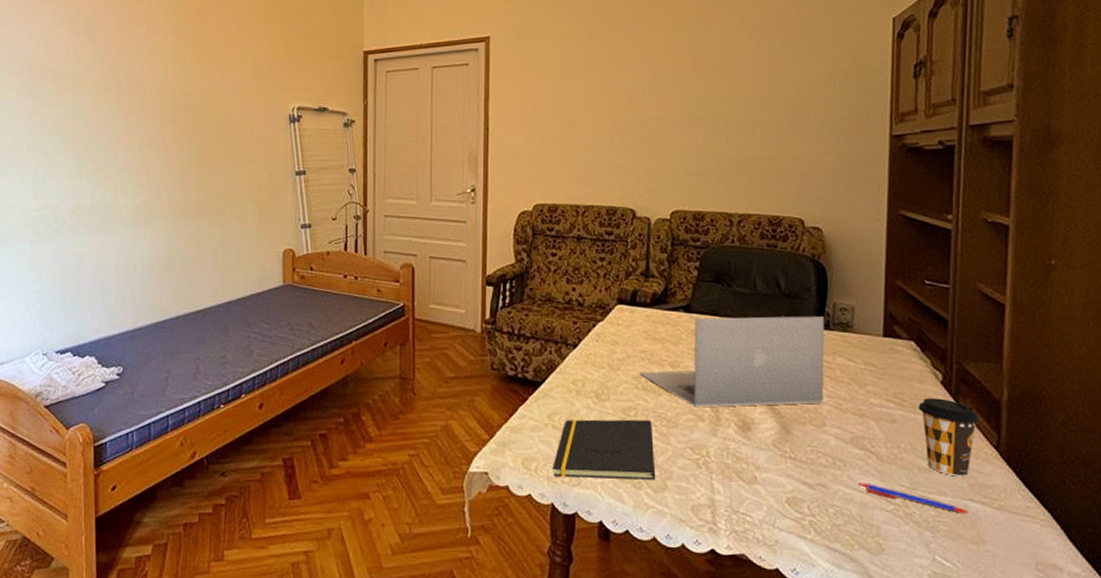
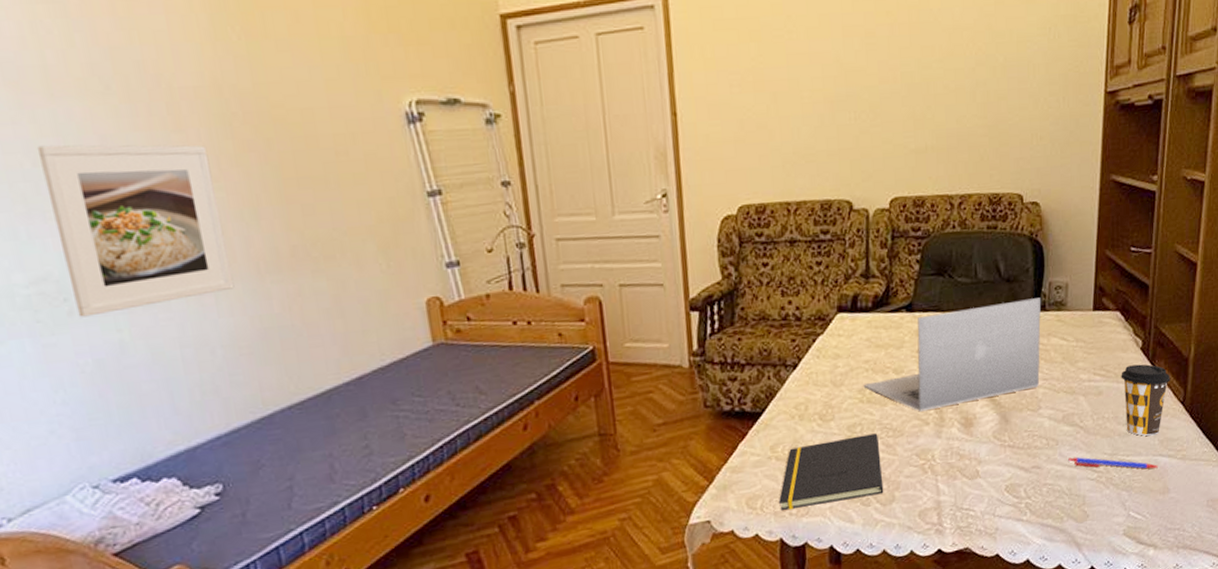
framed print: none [60,121,159,235] -> present [36,144,235,317]

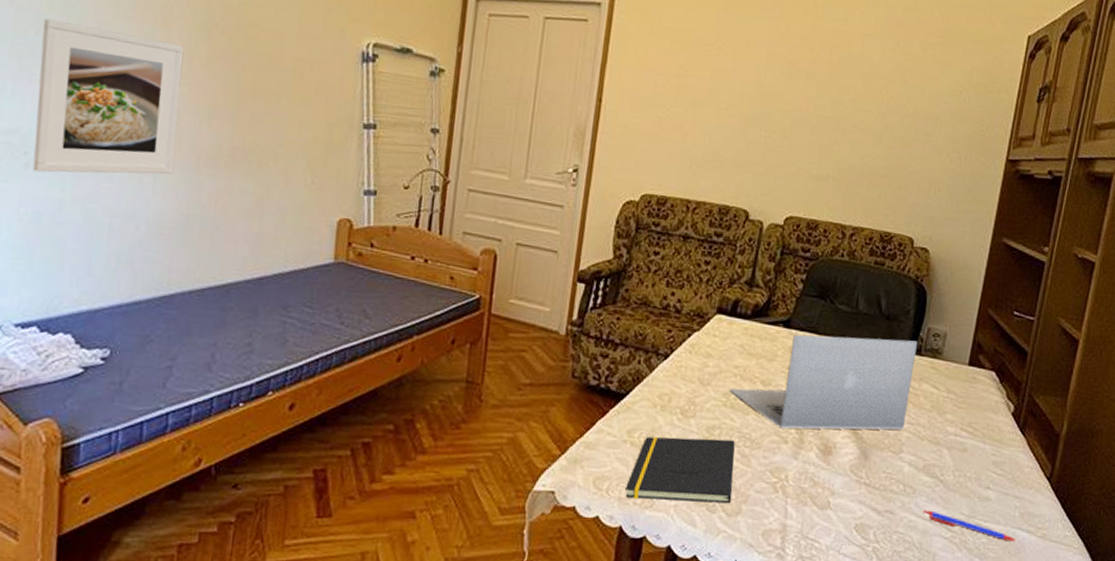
coffee cup: present [1121,364,1170,437] -> none [987,428,1039,507]

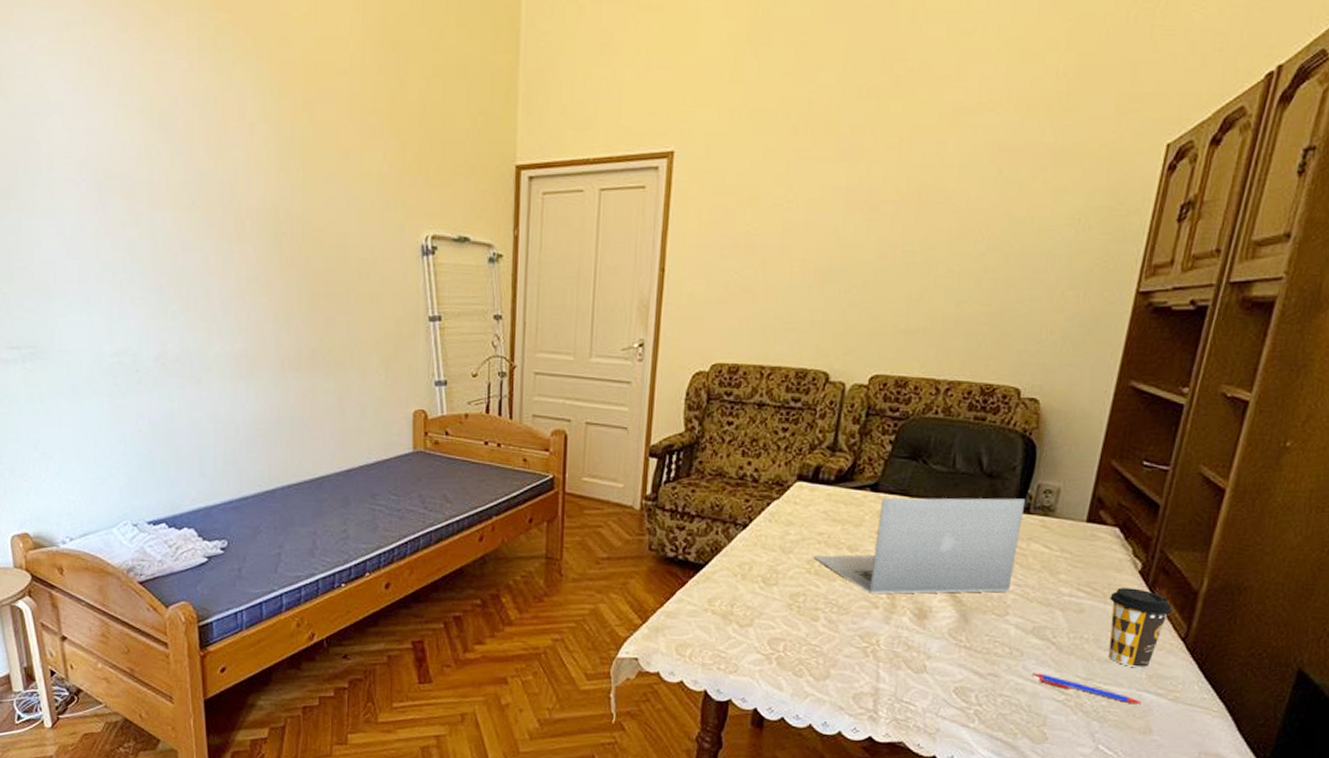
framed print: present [32,18,185,174] -> none [136,245,262,387]
notepad: present [626,437,735,504] -> none [709,605,822,668]
coffee cup: none [987,428,1039,507] -> present [1108,587,1172,669]

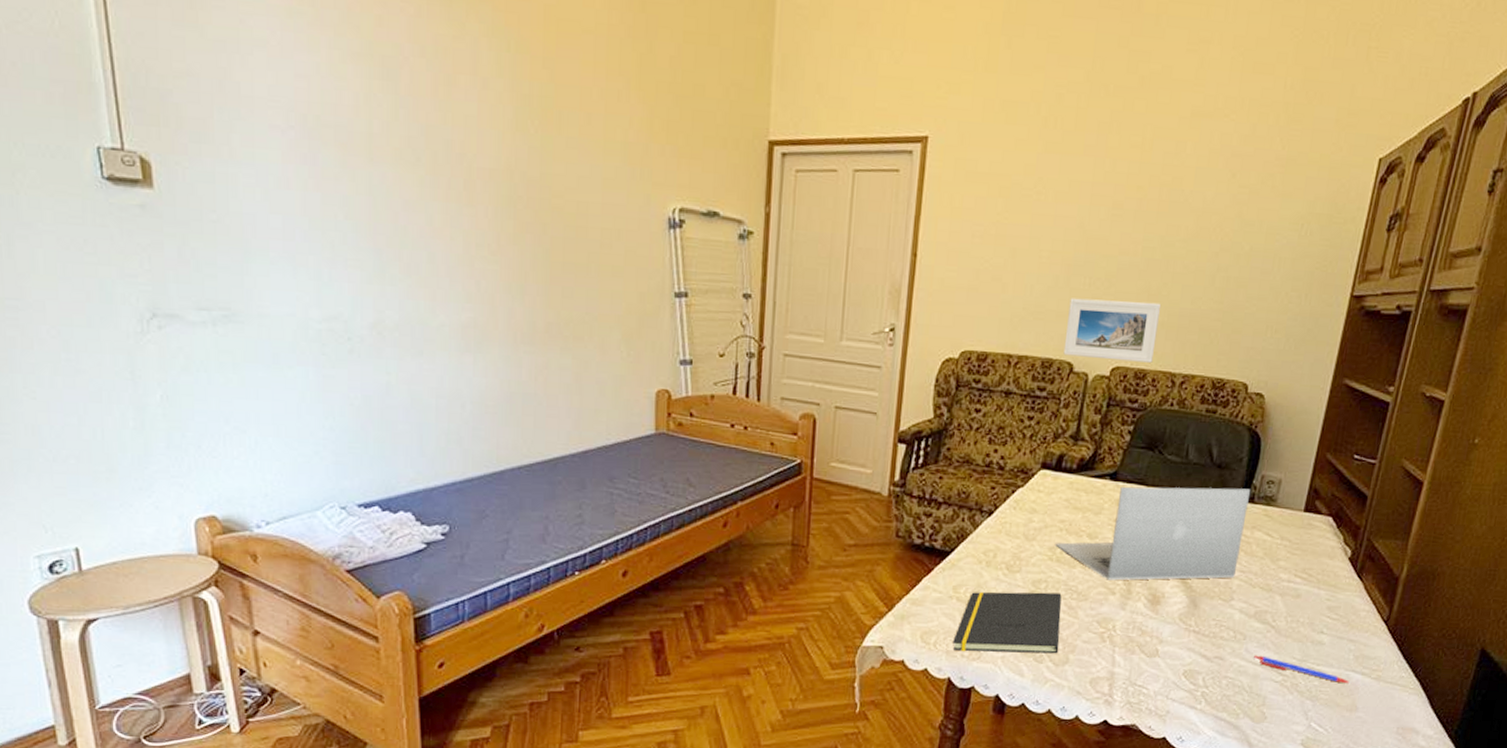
notepad: none [709,605,822,668] -> present [953,592,1062,654]
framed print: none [818,306,923,370] -> present [1063,298,1162,363]
coffee cup: present [1108,587,1172,669] -> none [1320,573,1377,650]

